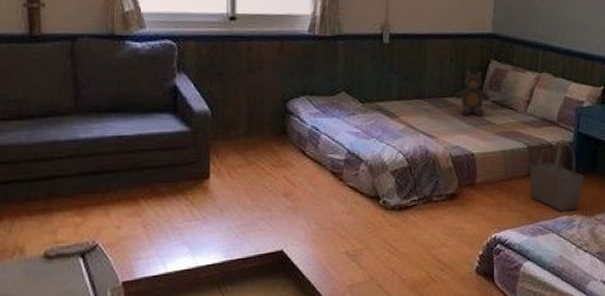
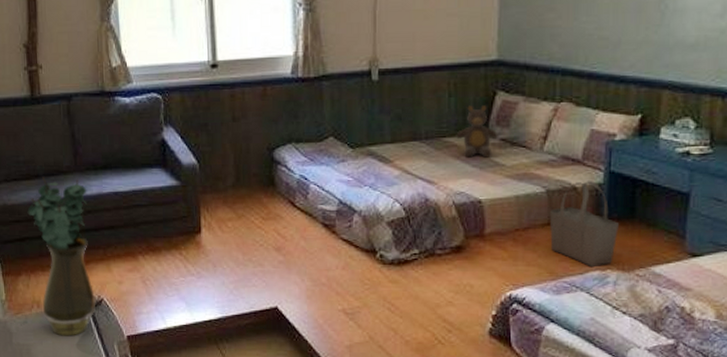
vase: none [16,117,89,284] -> present [27,177,95,336]

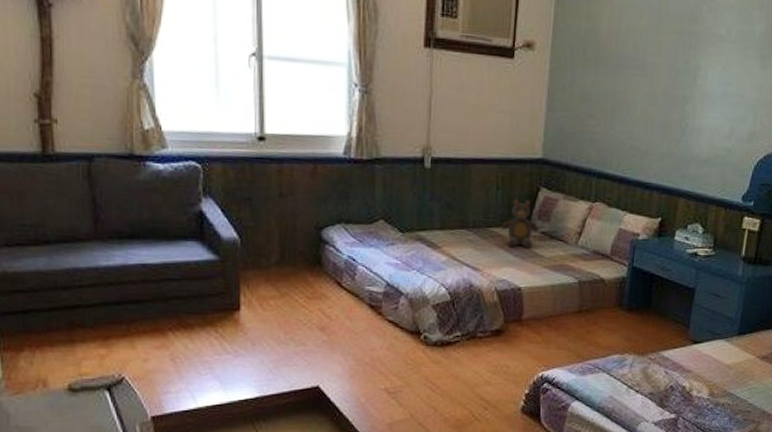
vase: present [27,177,95,336] -> none [33,243,115,418]
shopping bag: present [549,181,619,268] -> none [579,274,637,352]

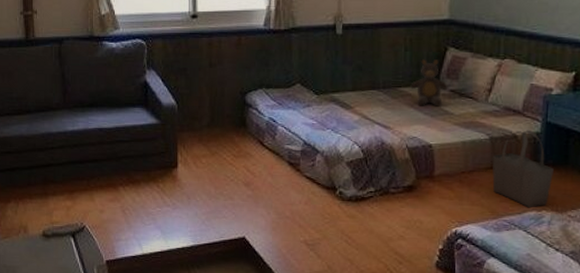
shopping bag: none [579,274,637,352] -> present [492,130,554,208]

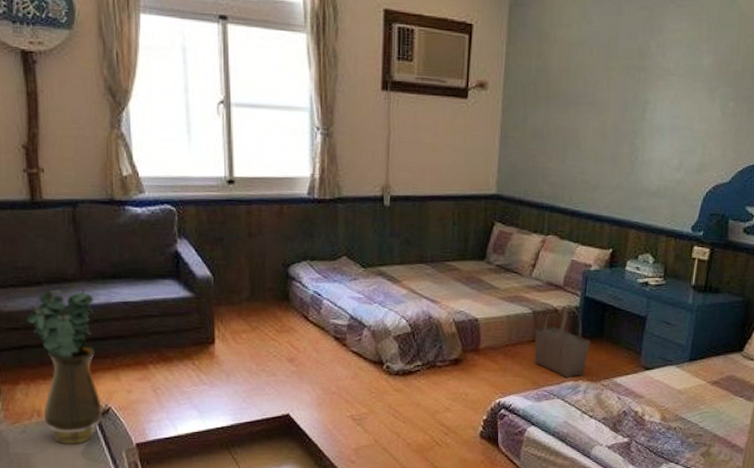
vase: none [18,112,78,260] -> present [26,284,102,445]
teddy bear: present [410,59,448,107] -> none [458,234,495,281]

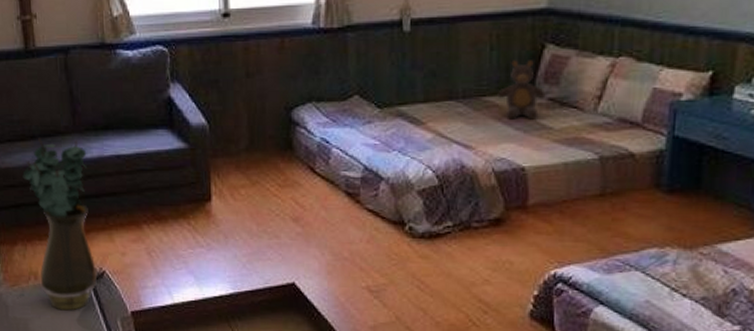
teddy bear: none [458,234,495,281] -> present [497,60,546,120]
shopping bag: present [534,304,590,379] -> none [601,147,682,245]

